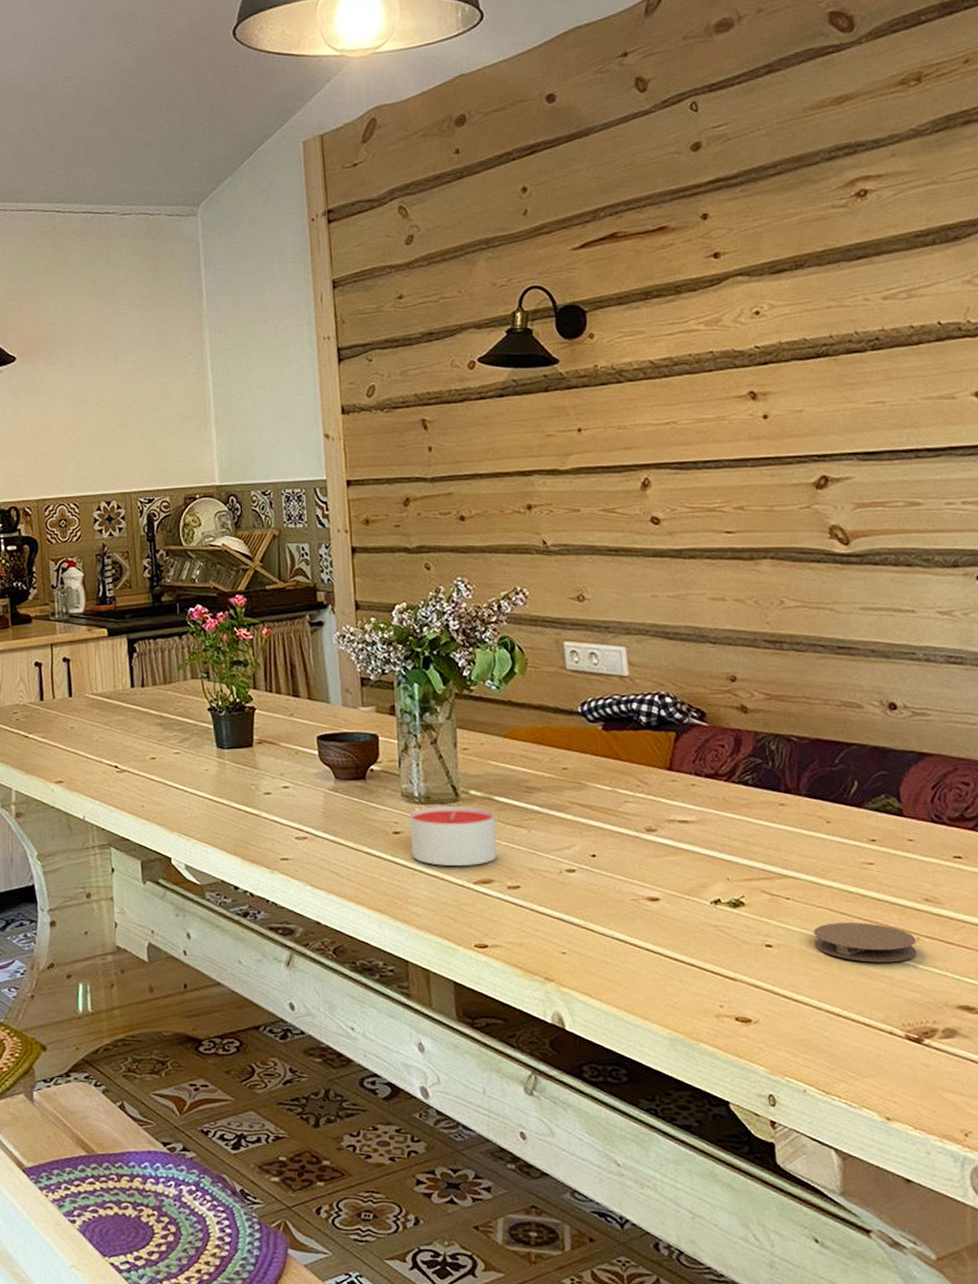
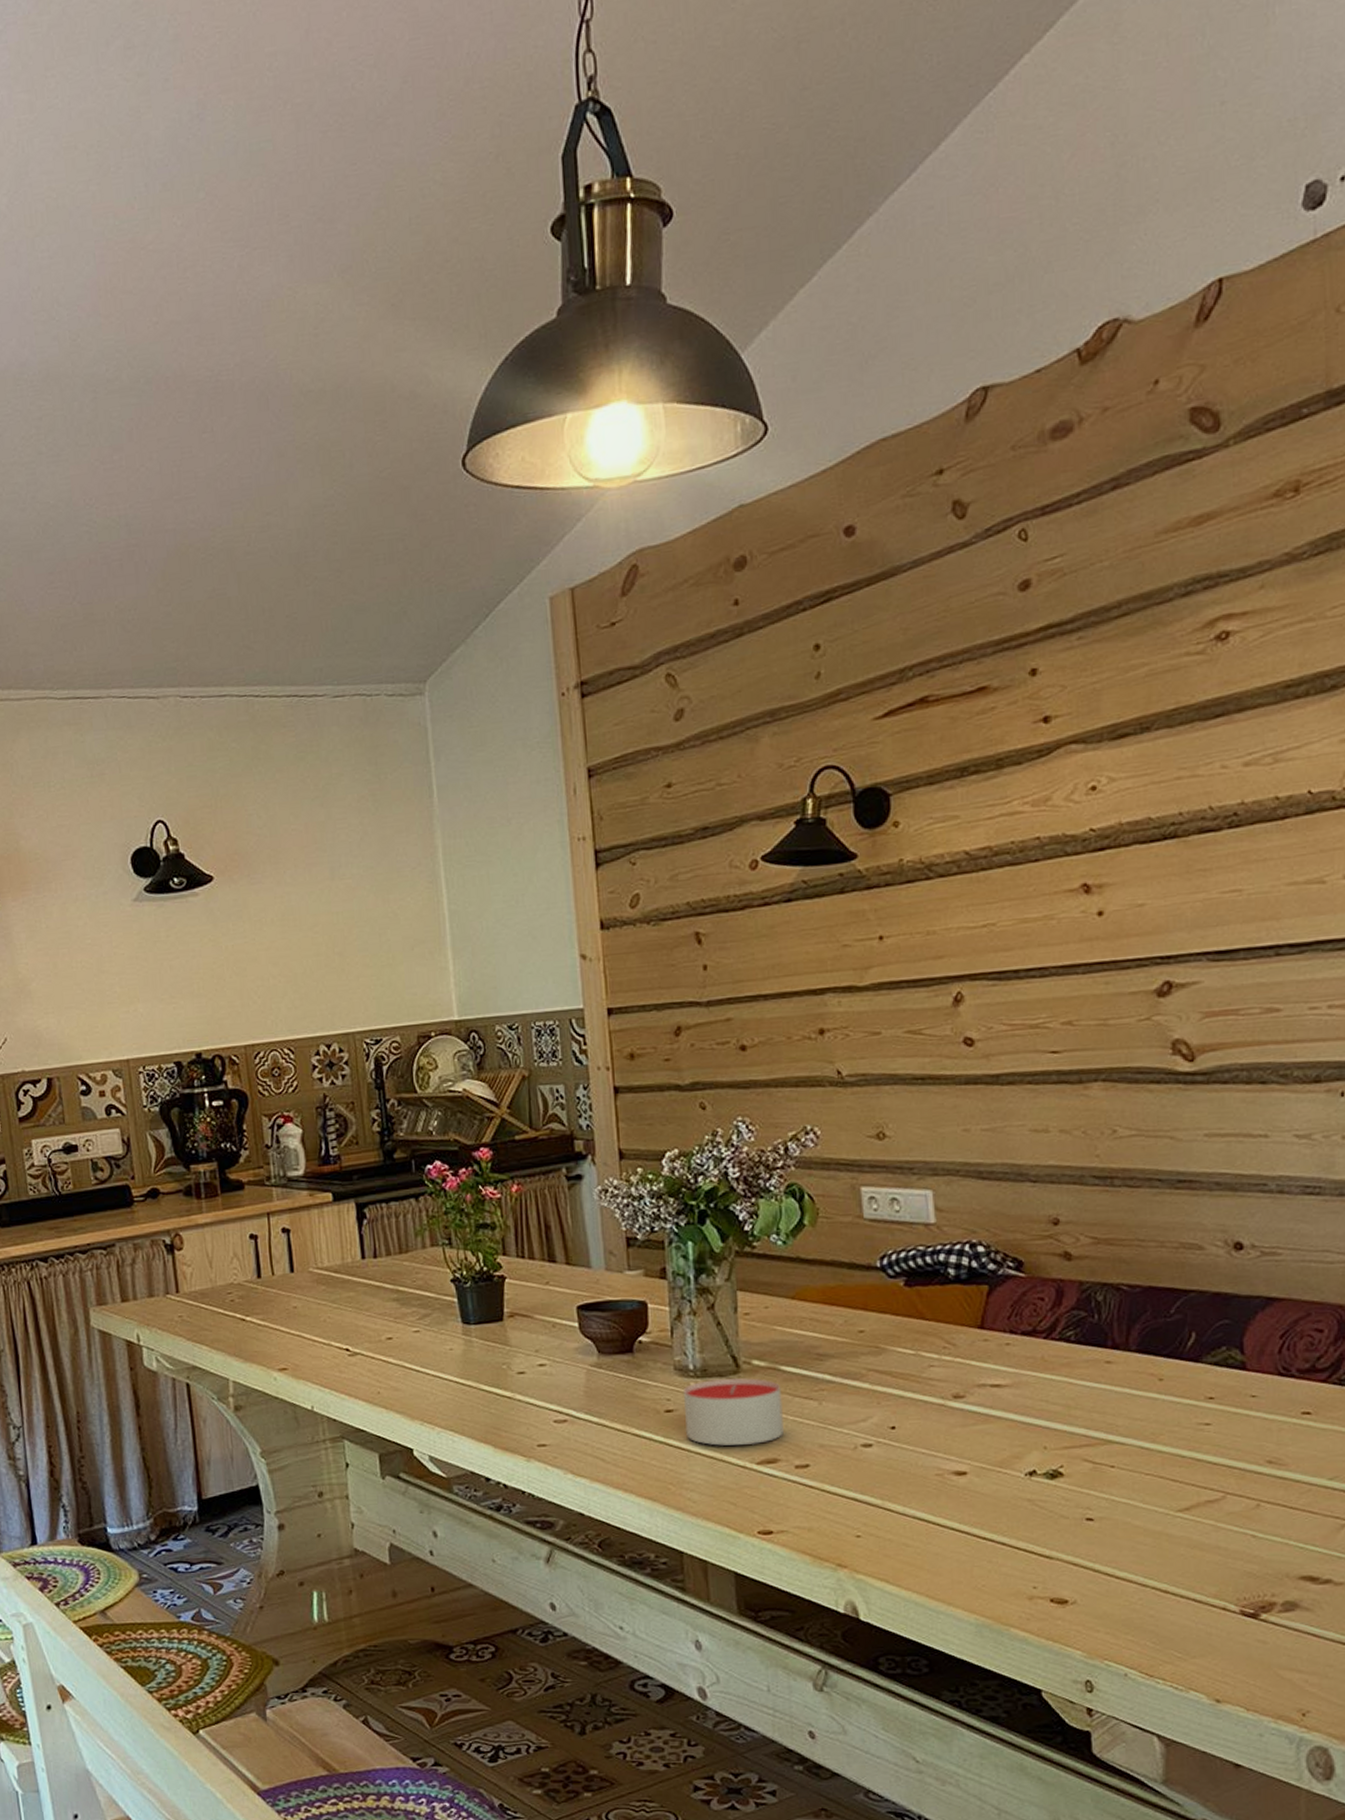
coaster: present [814,923,917,963] -> none [1141,1489,1257,1533]

